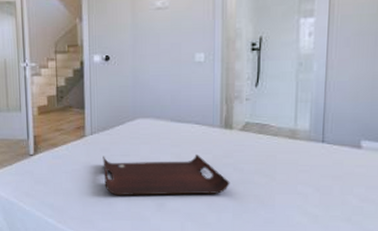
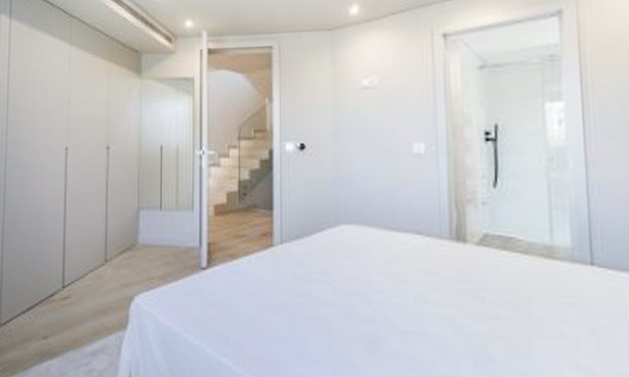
serving tray: present [103,155,230,195] -> none [295,273,468,333]

